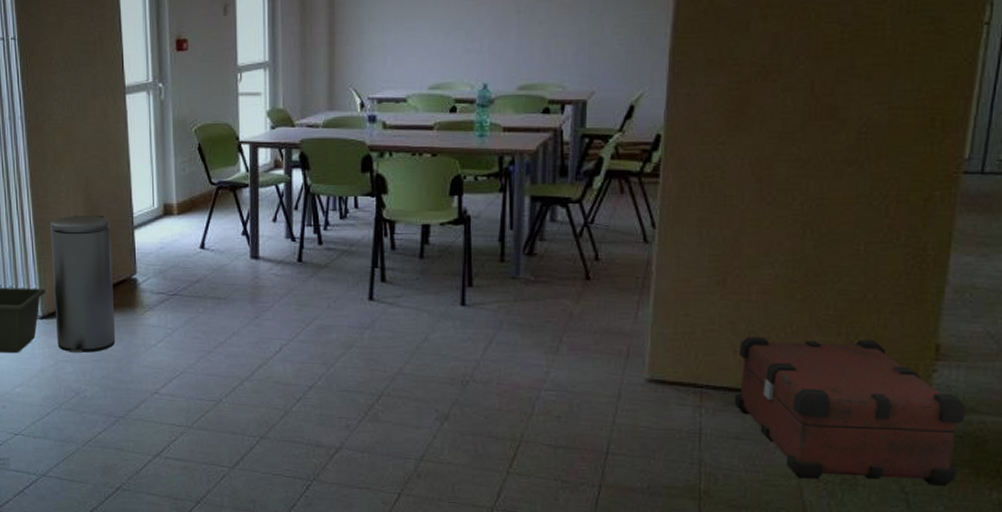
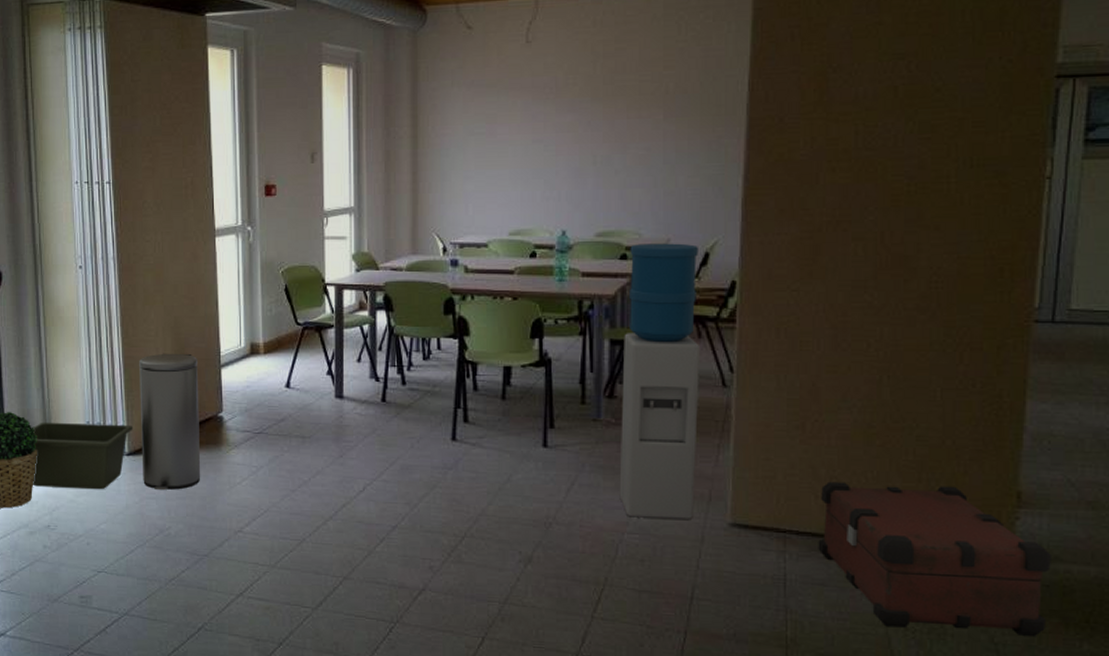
water cooler: none [537,96,623,377] -> present [619,243,699,521]

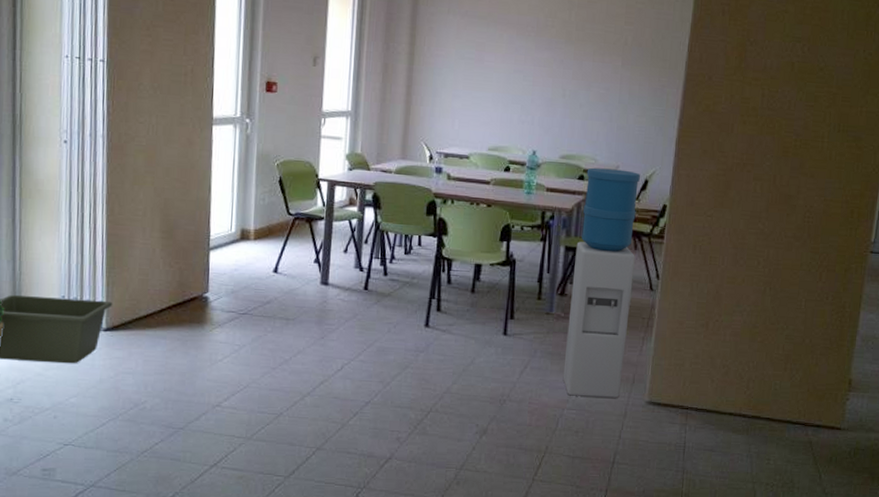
pedal bin: present [139,353,201,491] -> none [120,233,186,366]
suitcase: present [818,481,1051,636] -> none [710,369,867,487]

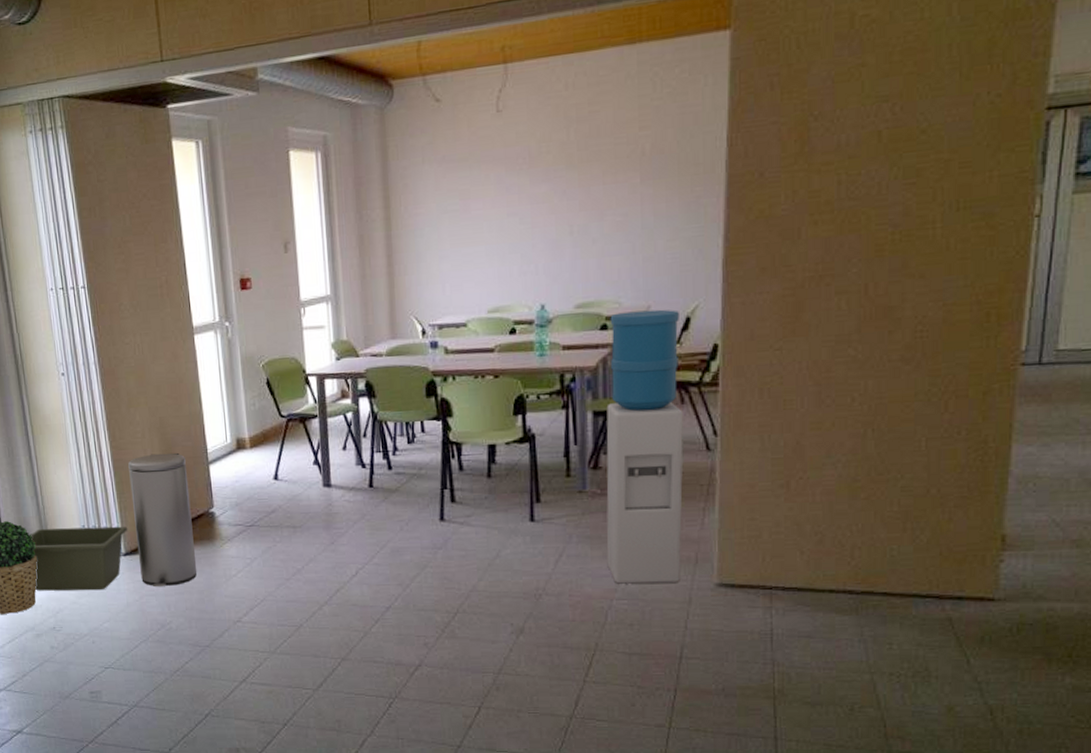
pedal bin: none [120,233,186,366] -> present [128,452,197,588]

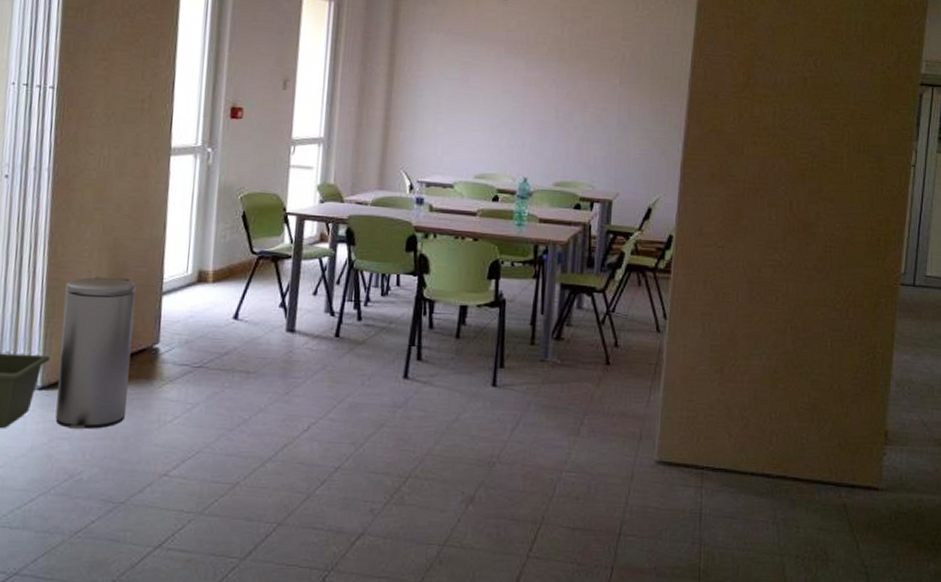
water cooler: present [606,309,684,584] -> none [560,195,643,459]

